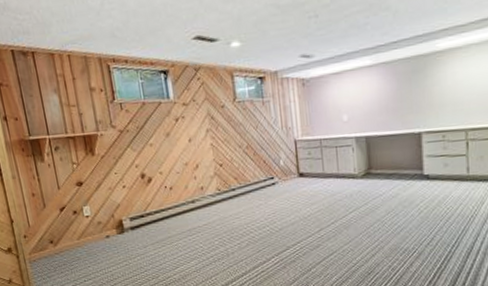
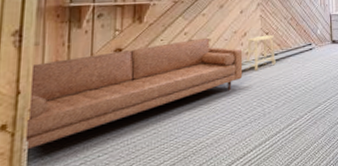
sofa: none [16,170,201,272] -> present [24,37,243,152]
stool: none [199,167,234,208] -> present [246,35,276,72]

